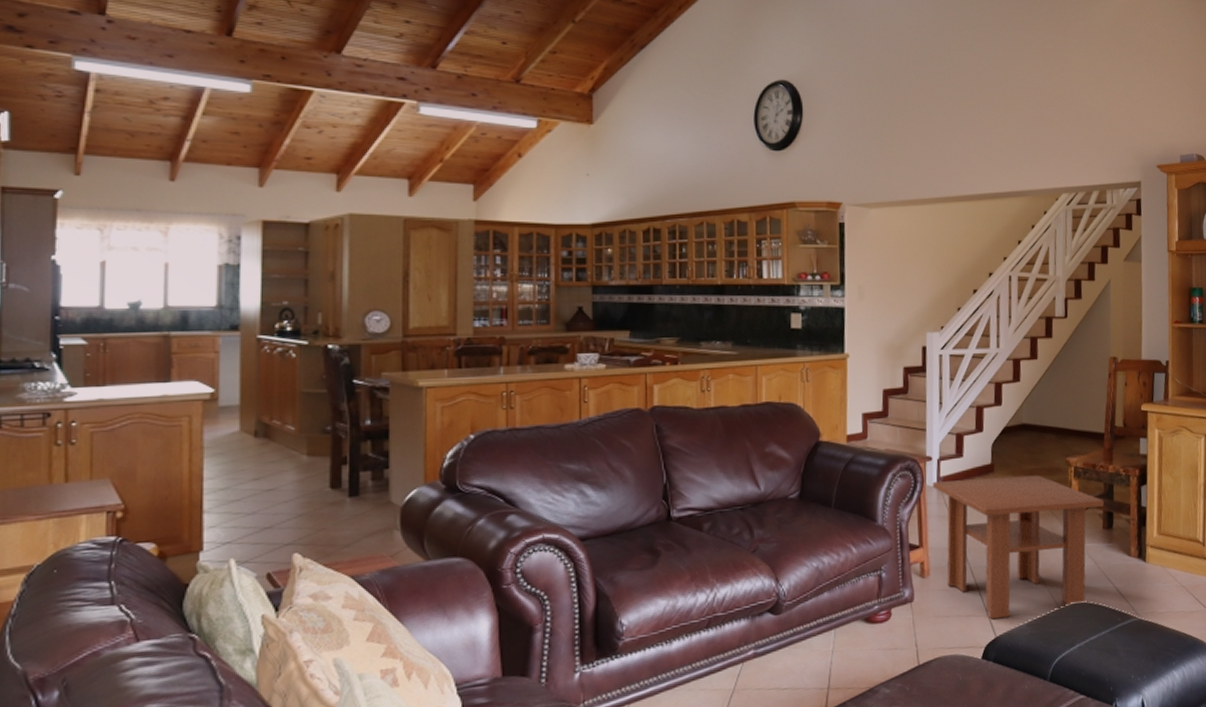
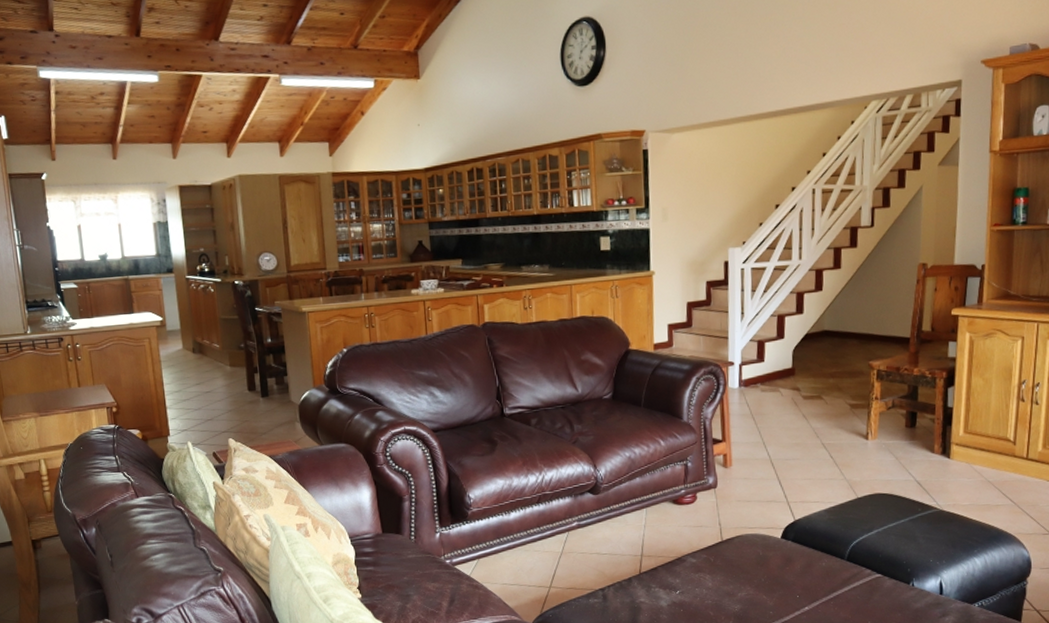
coffee table: present [932,475,1104,620] -> none [734,377,907,506]

